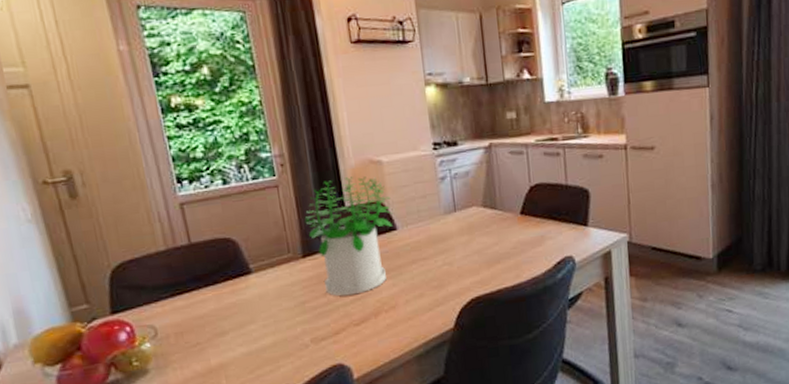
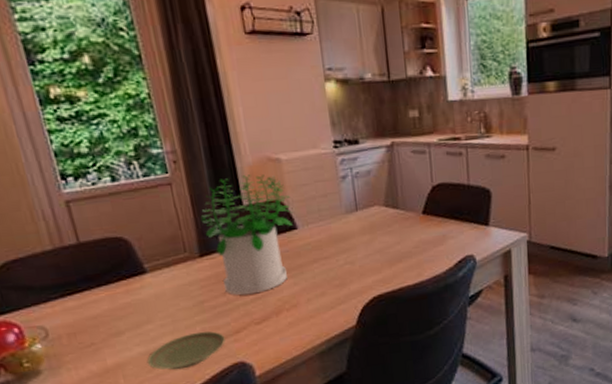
plate: none [248,332,325,372] -> present [146,331,226,370]

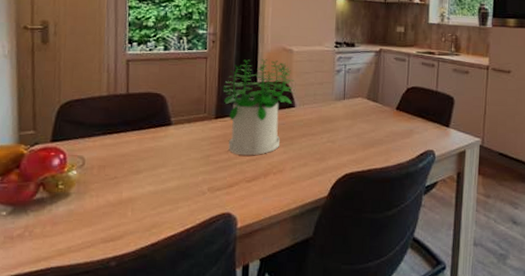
plate: present [146,331,226,370] -> none [153,181,219,211]

